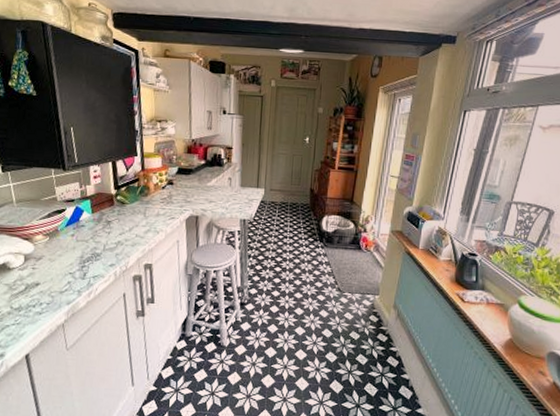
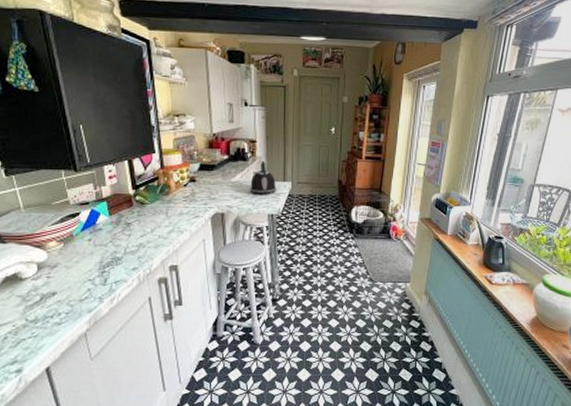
kettle: none [224,167,250,201] -> present [250,160,277,195]

